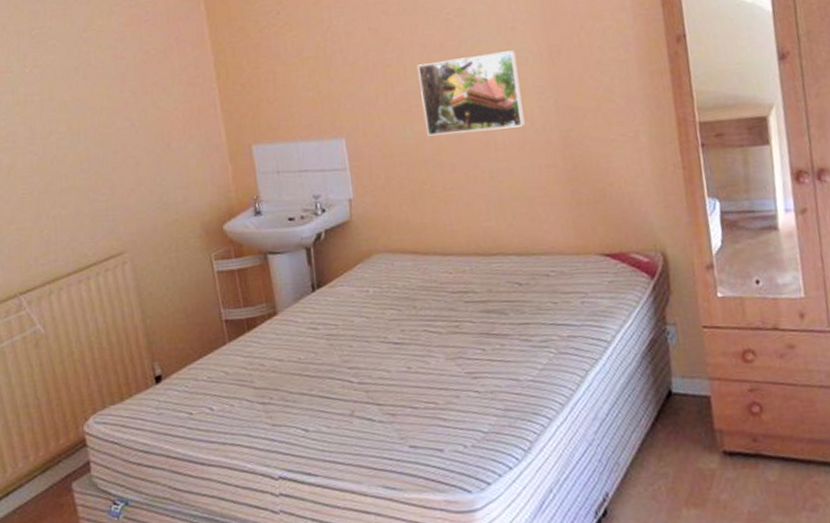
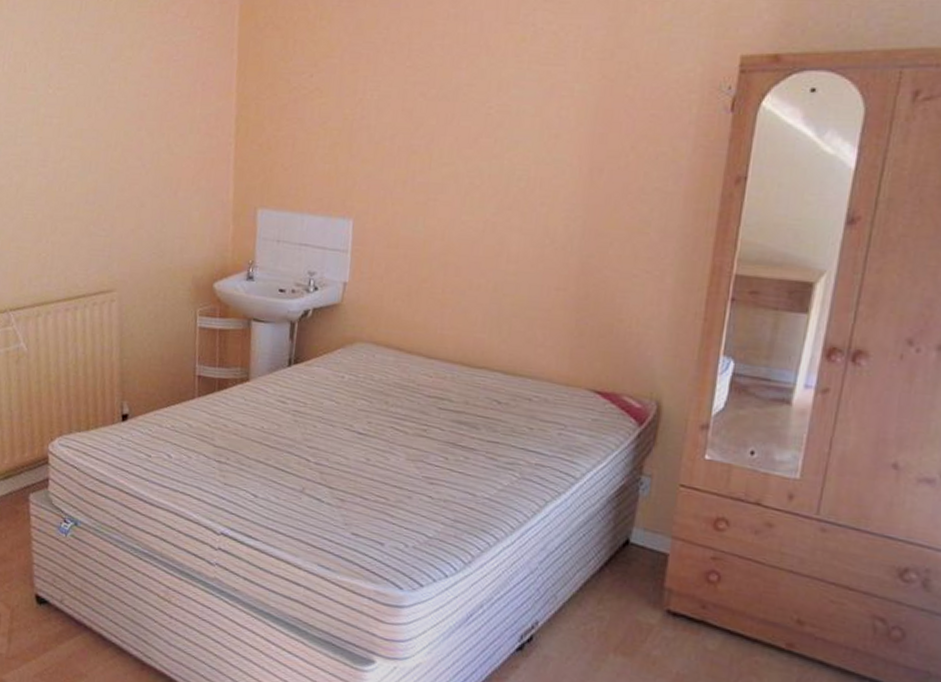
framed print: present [417,50,526,136] -> none [439,157,553,243]

